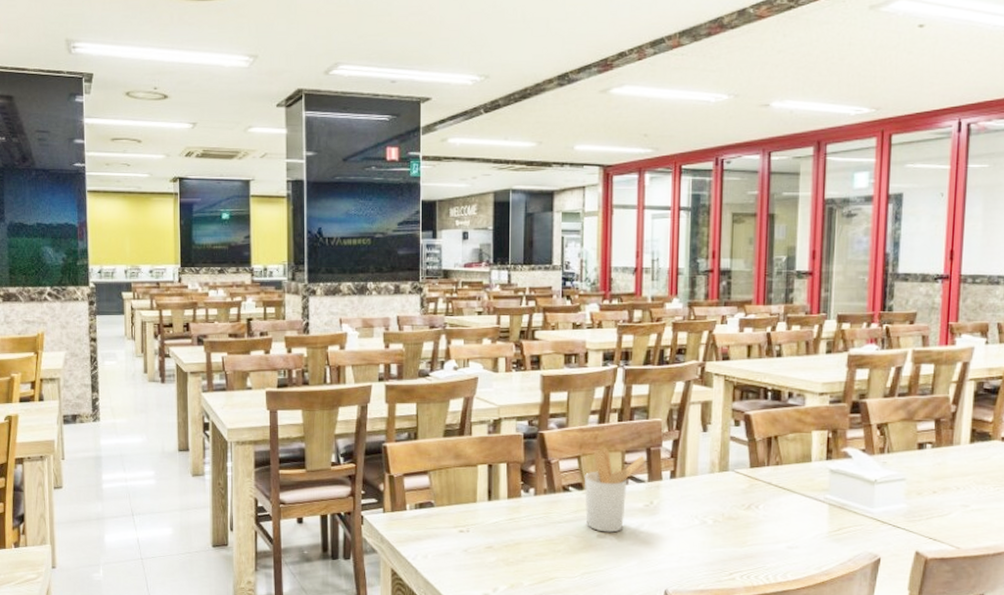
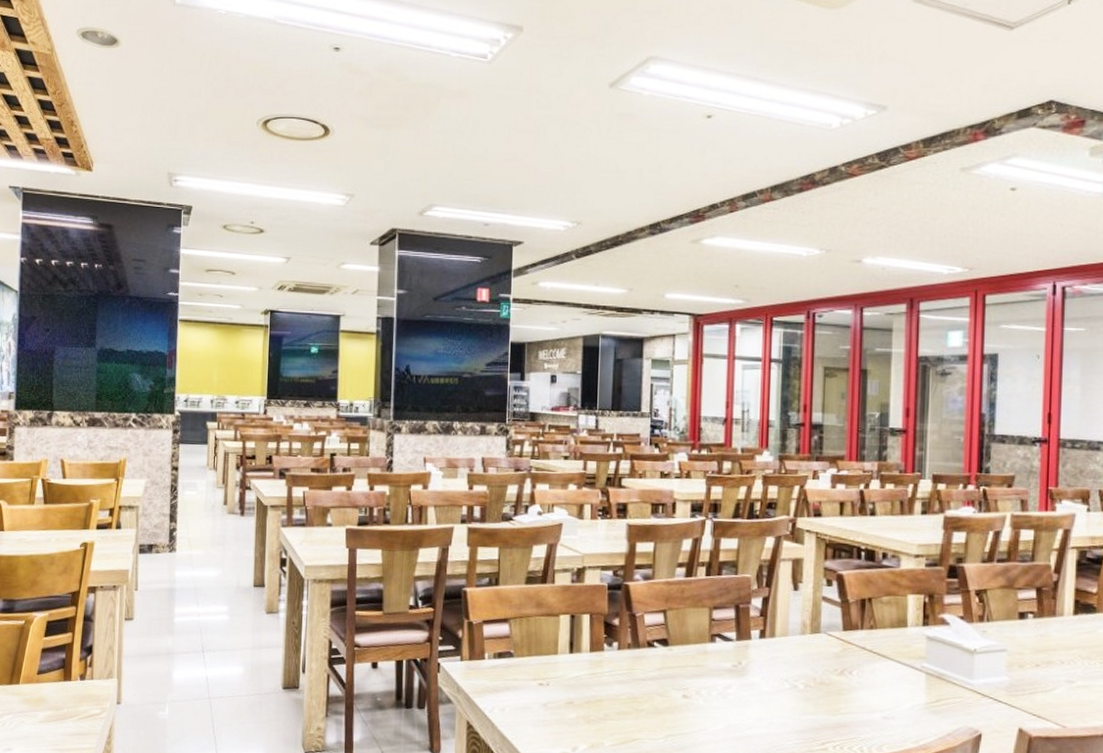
utensil holder: present [584,448,646,533] -> none [669,602,735,693]

